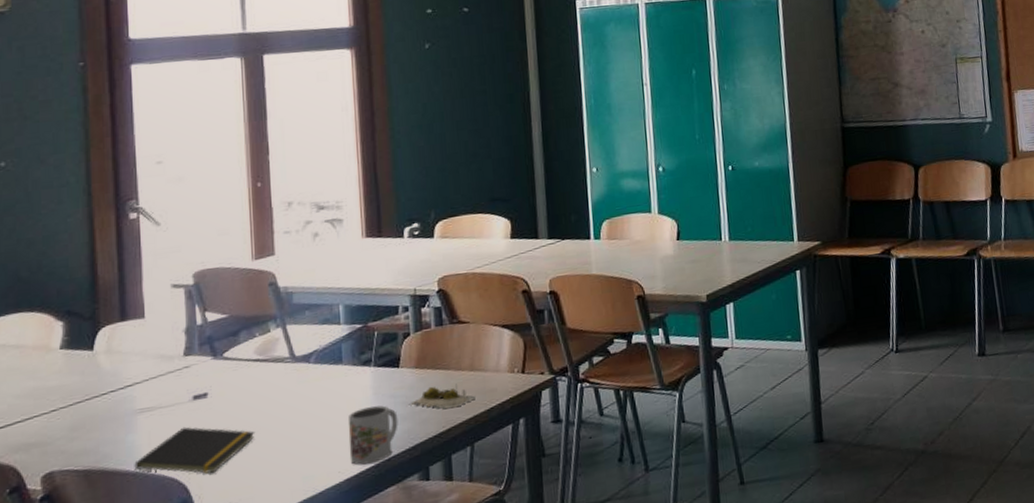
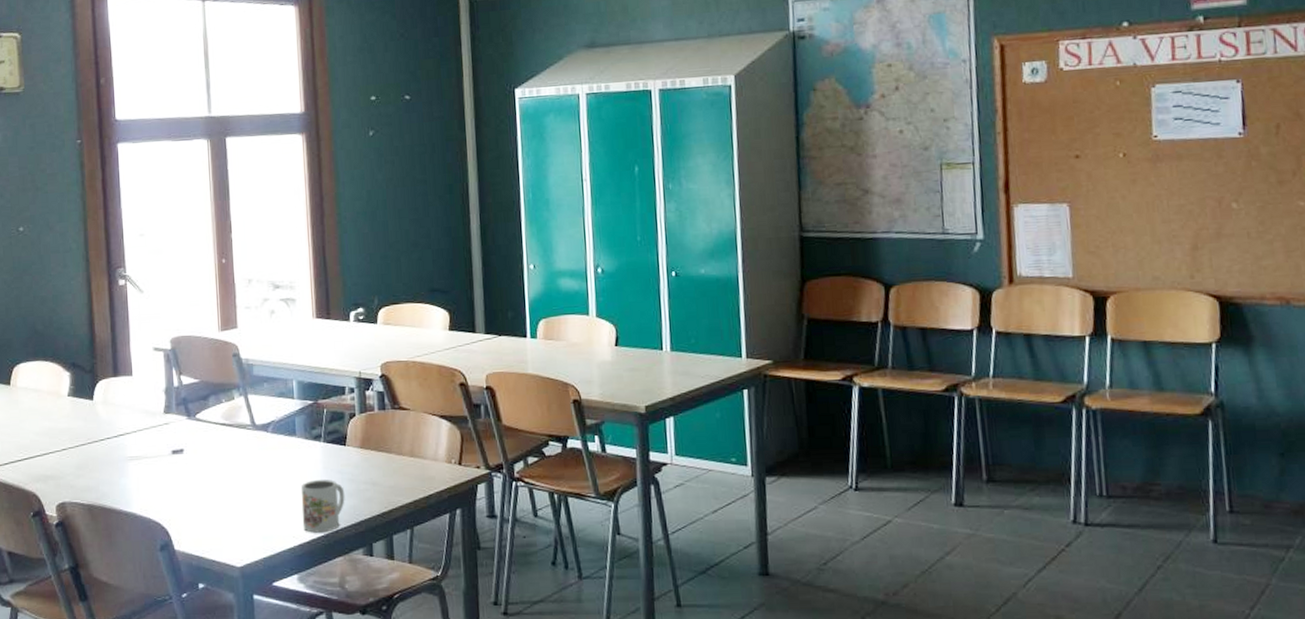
notepad: present [134,426,255,474] -> none [126,477,223,523]
succulent plant: present [409,384,475,409] -> none [354,467,415,491]

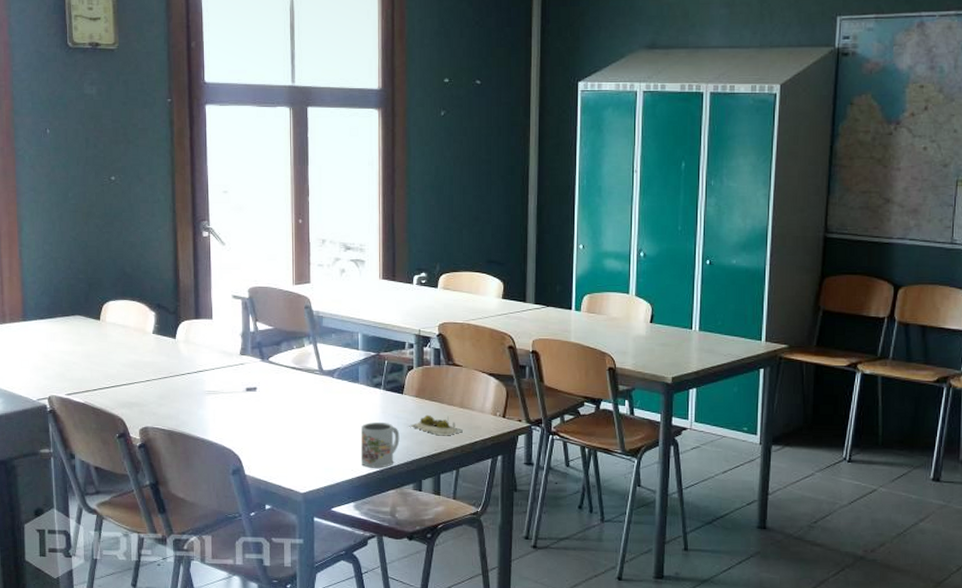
succulent plant: none [354,467,415,491] -> present [409,414,463,436]

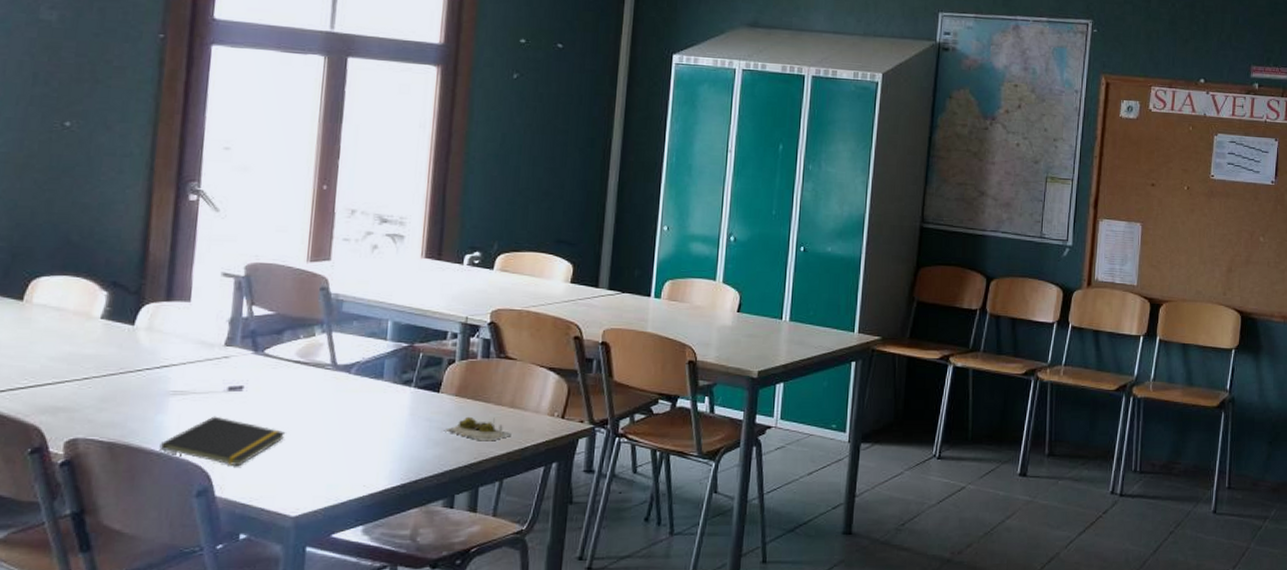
notepad: none [203,411,291,452] -> present [159,416,286,467]
mug: present [360,422,400,468] -> none [376,427,431,482]

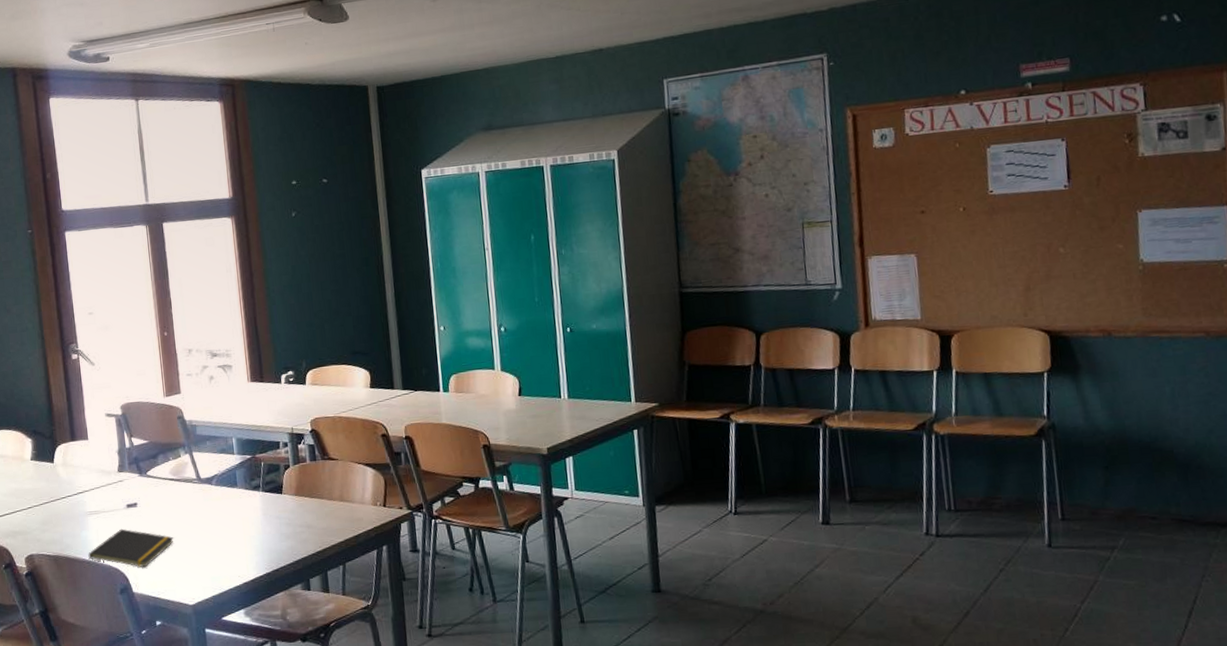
succulent plant: present [444,416,511,441] -> none [291,511,345,532]

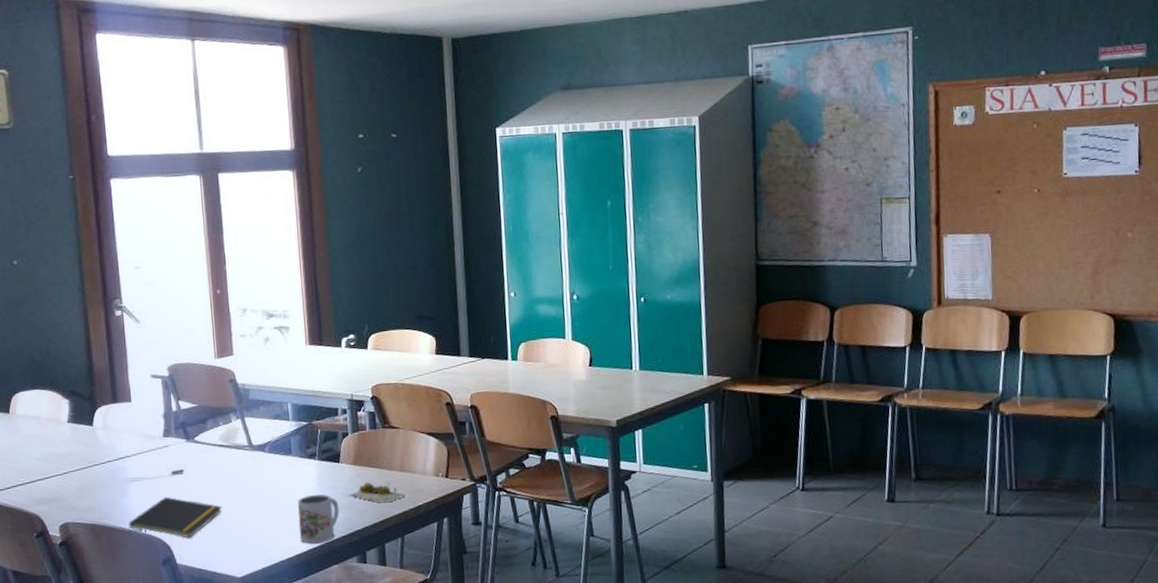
mug: none [244,524,284,572] -> present [297,494,339,544]
succulent plant: none [291,511,345,532] -> present [348,482,405,503]

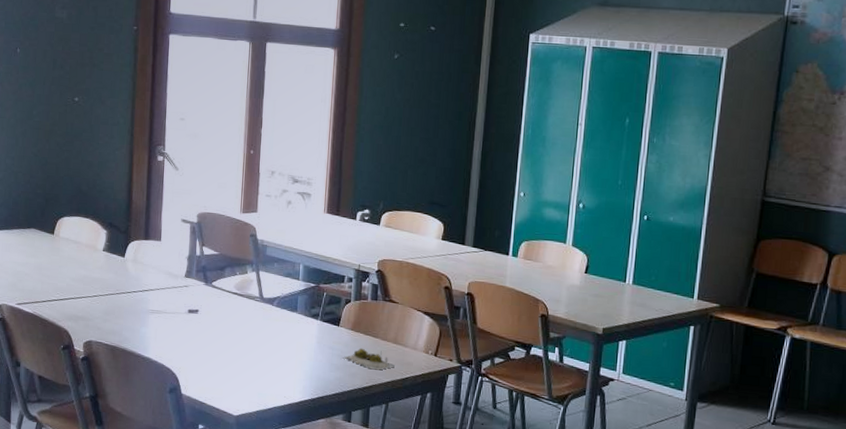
notepad: present [128,496,222,538] -> none [144,331,229,373]
mug: present [297,494,339,544] -> none [293,351,333,397]

